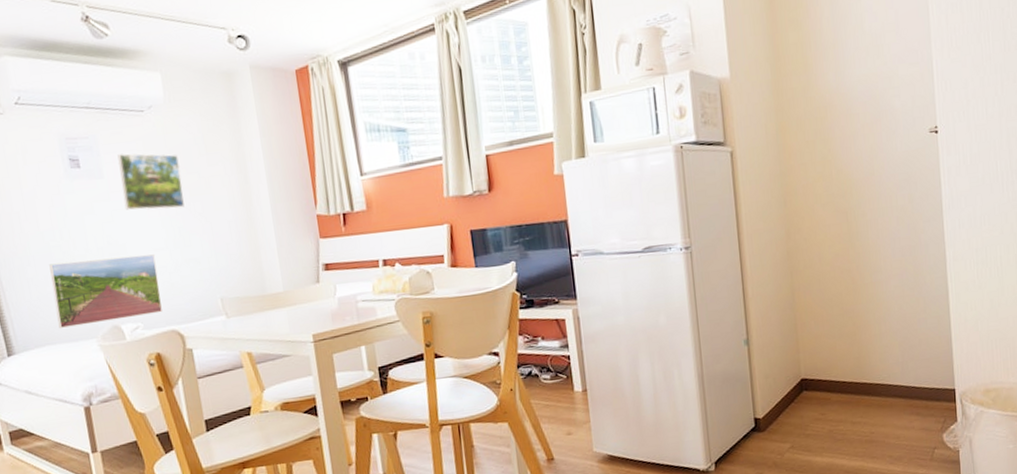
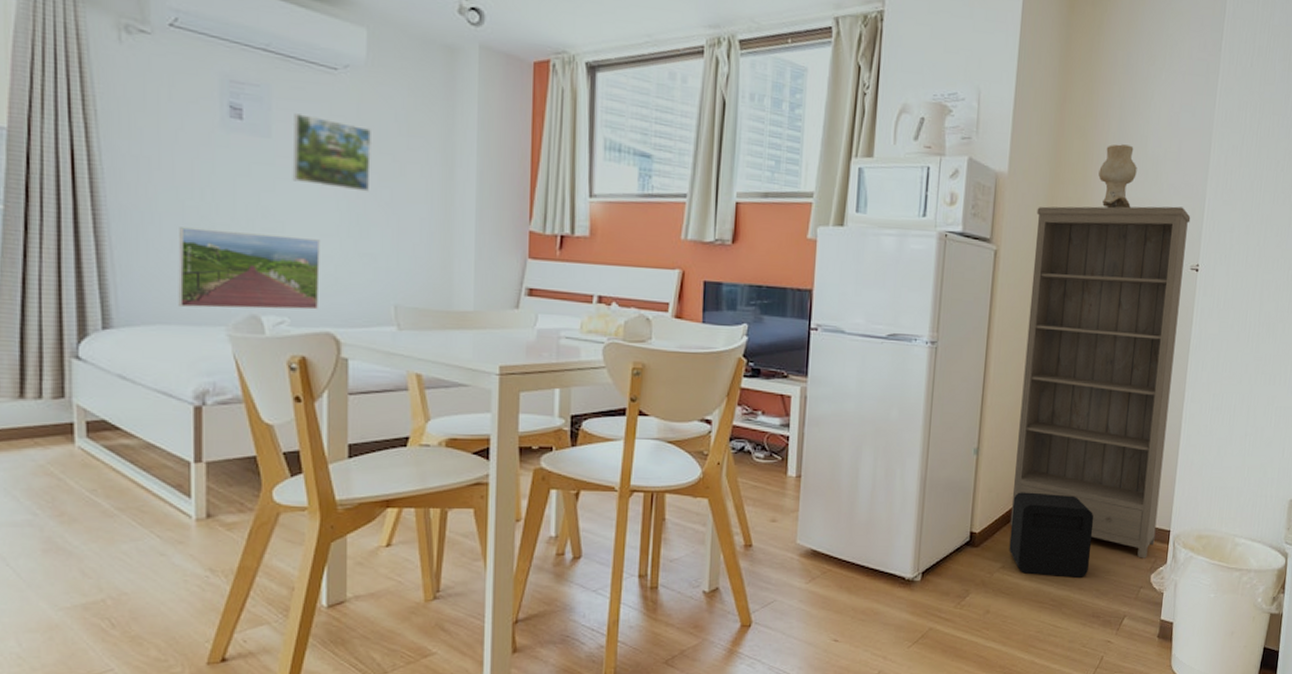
bookshelf: none [764,74,941,420] -> present [1010,206,1191,558]
air purifier: none [790,369,879,451] -> present [1009,492,1094,578]
decorative vase: none [819,25,857,91] -> present [1098,144,1137,209]

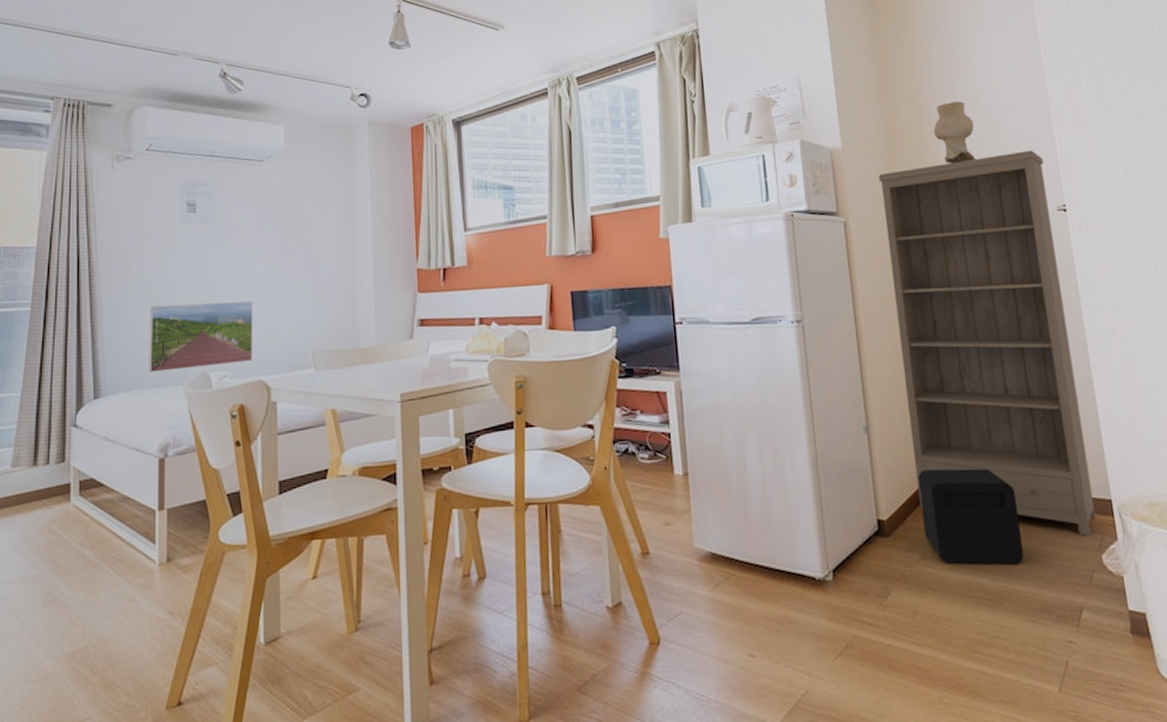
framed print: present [292,113,373,192] -> none [232,200,291,256]

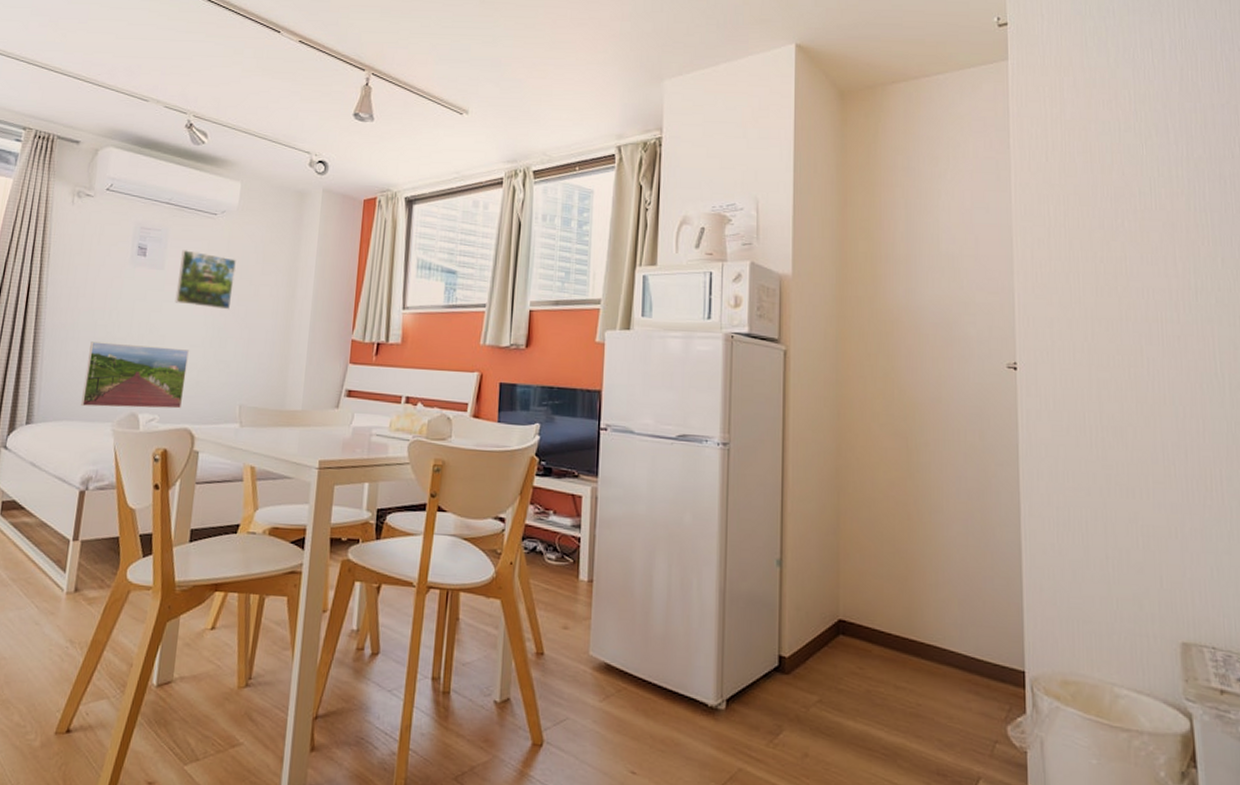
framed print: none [232,200,291,256] -> present [175,250,236,310]
bookshelf: present [878,150,1096,536] -> none [824,302,1006,705]
air purifier: present [917,468,1025,565] -> none [825,612,926,723]
decorative vase: present [933,101,976,165] -> none [889,243,931,307]

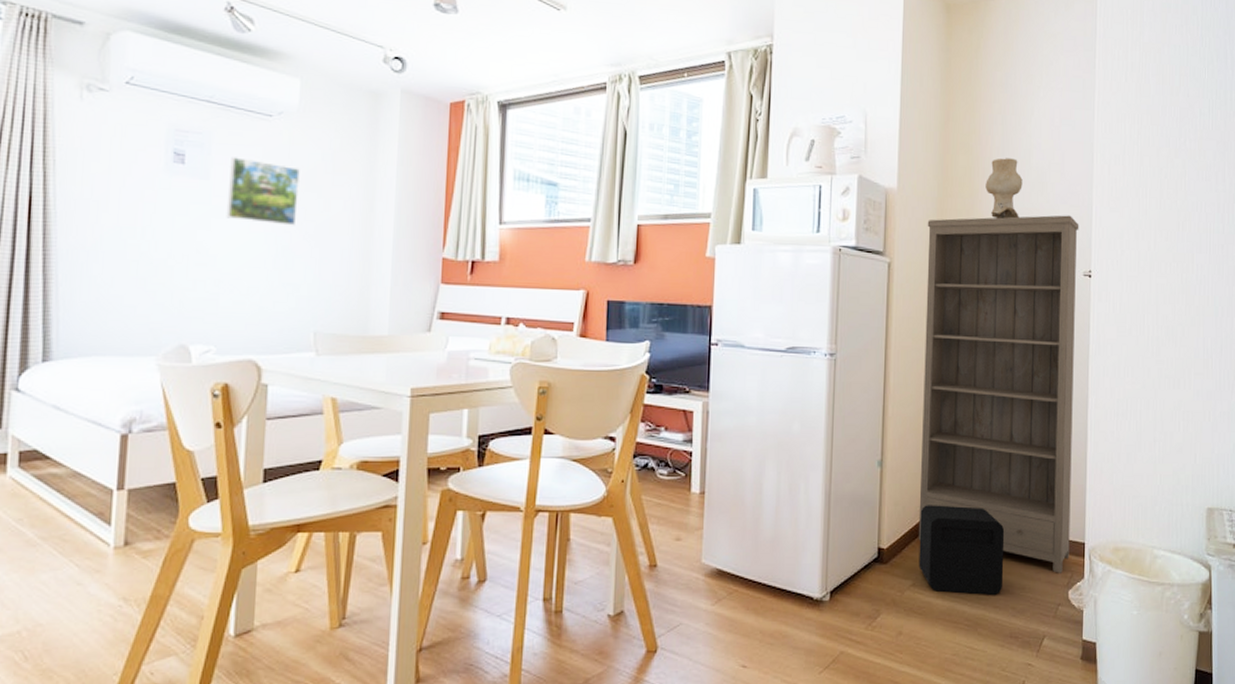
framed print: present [81,341,189,409] -> none [114,264,248,339]
bookshelf: none [824,302,1006,705] -> present [918,215,1079,573]
air purifier: none [825,612,926,723] -> present [918,505,1005,595]
decorative vase: none [889,243,931,307] -> present [985,158,1023,219]

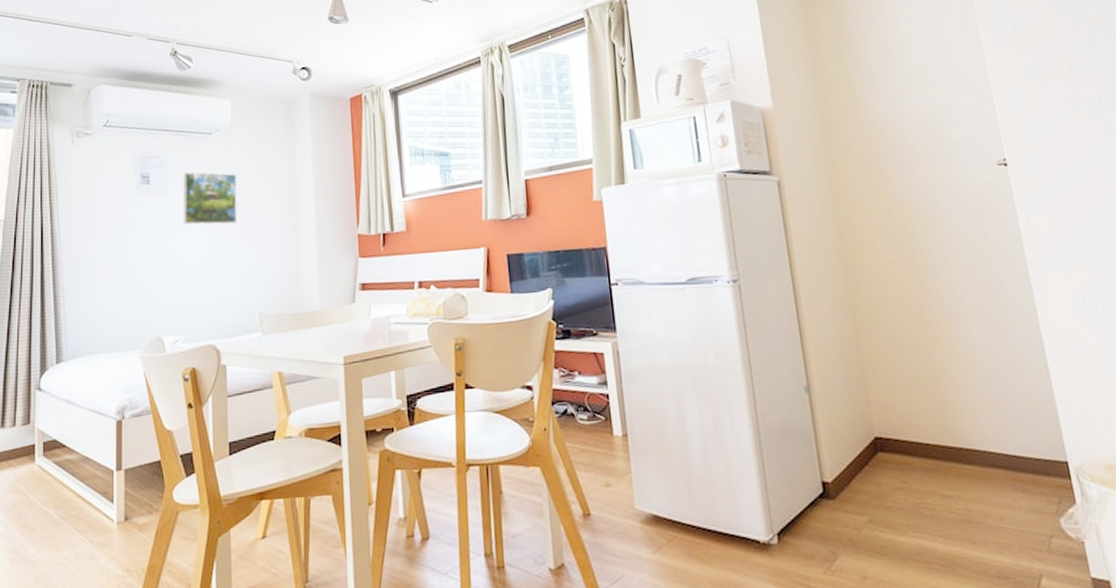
bookshelf: present [918,215,1079,573] -> none [811,105,1052,499]
air purifier: present [918,505,1005,595] -> none [862,429,977,530]
decorative vase: present [985,158,1023,219] -> none [866,57,911,121]

